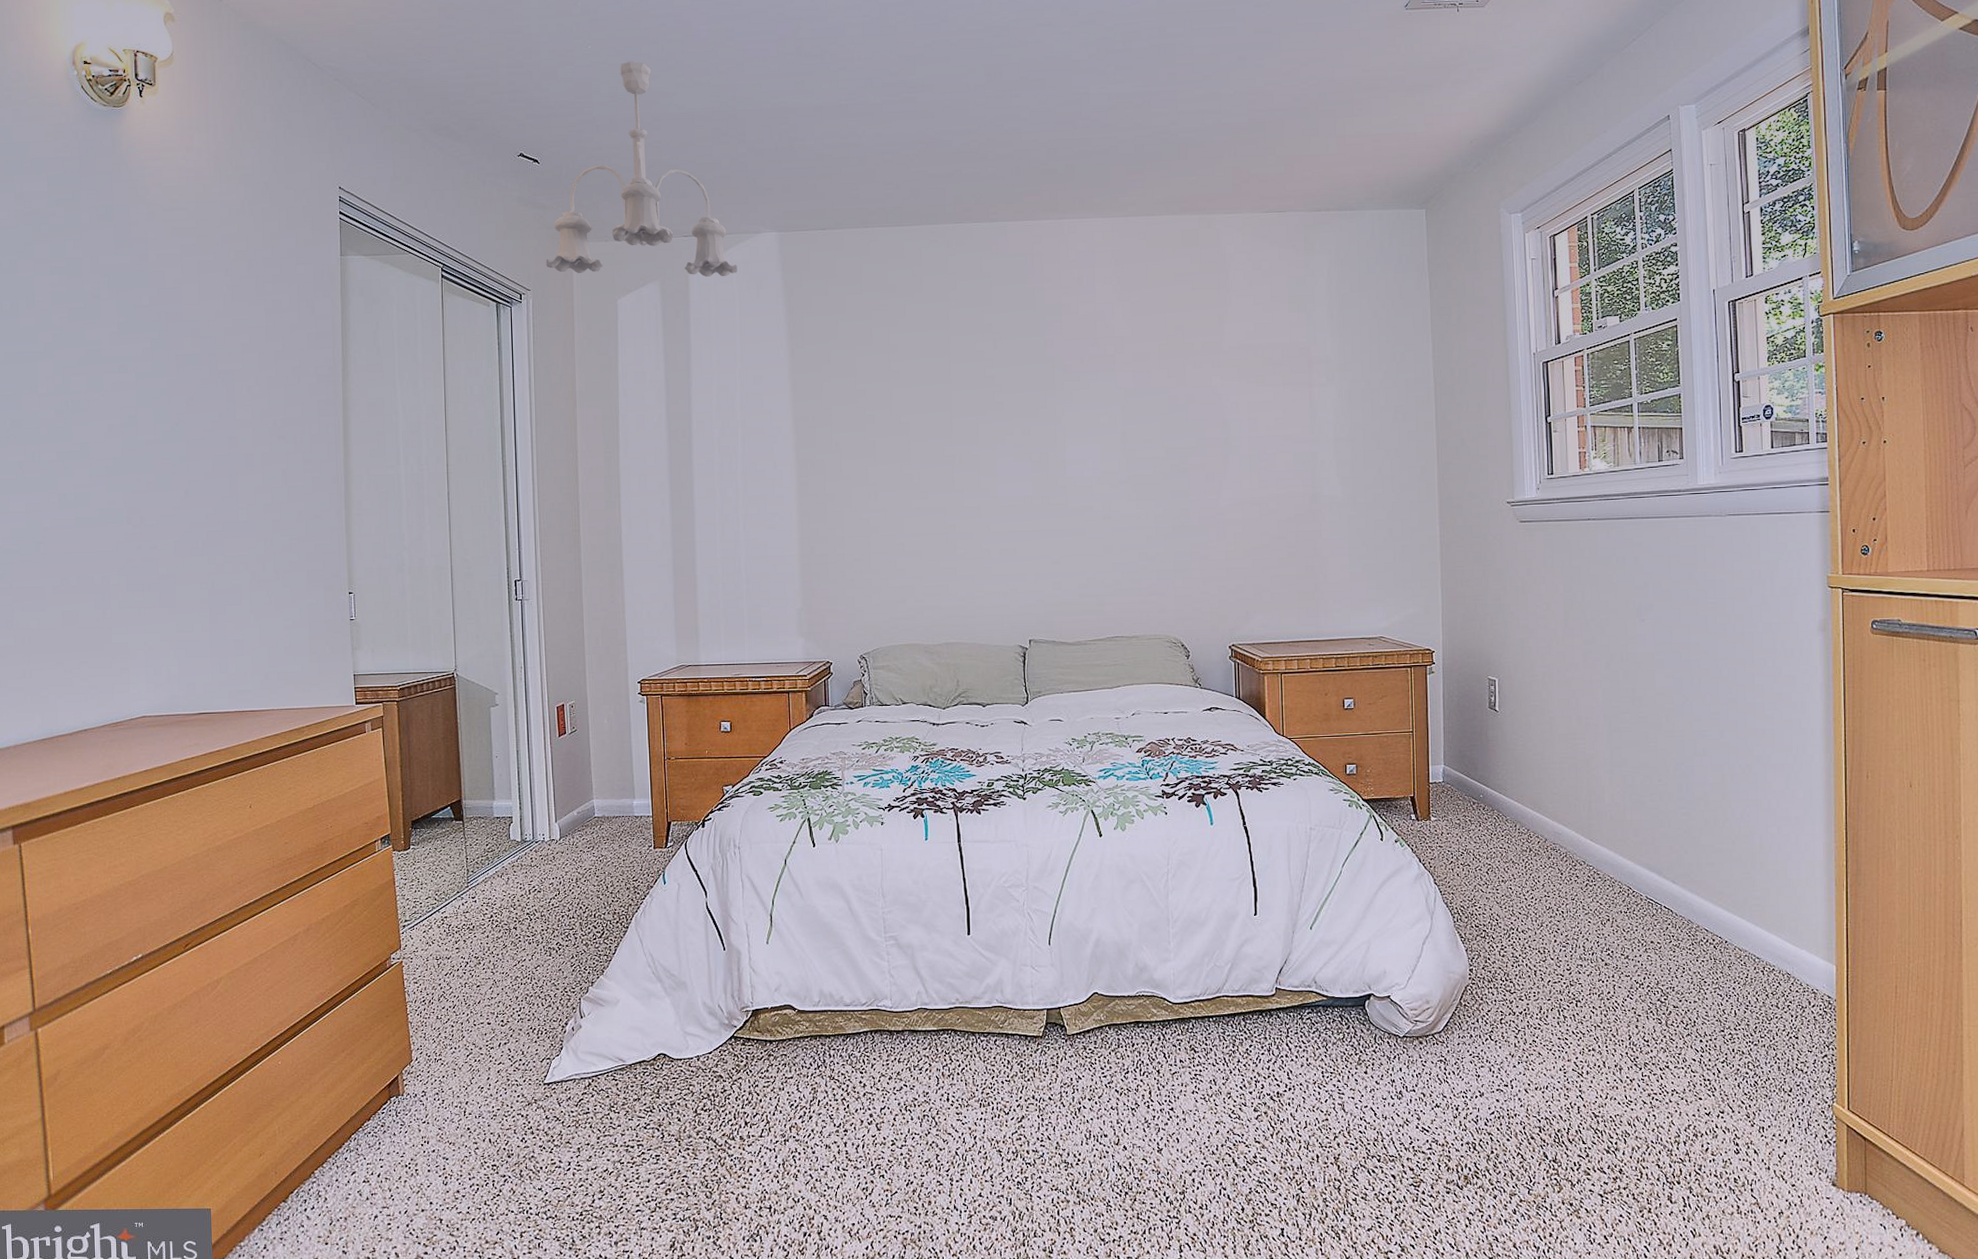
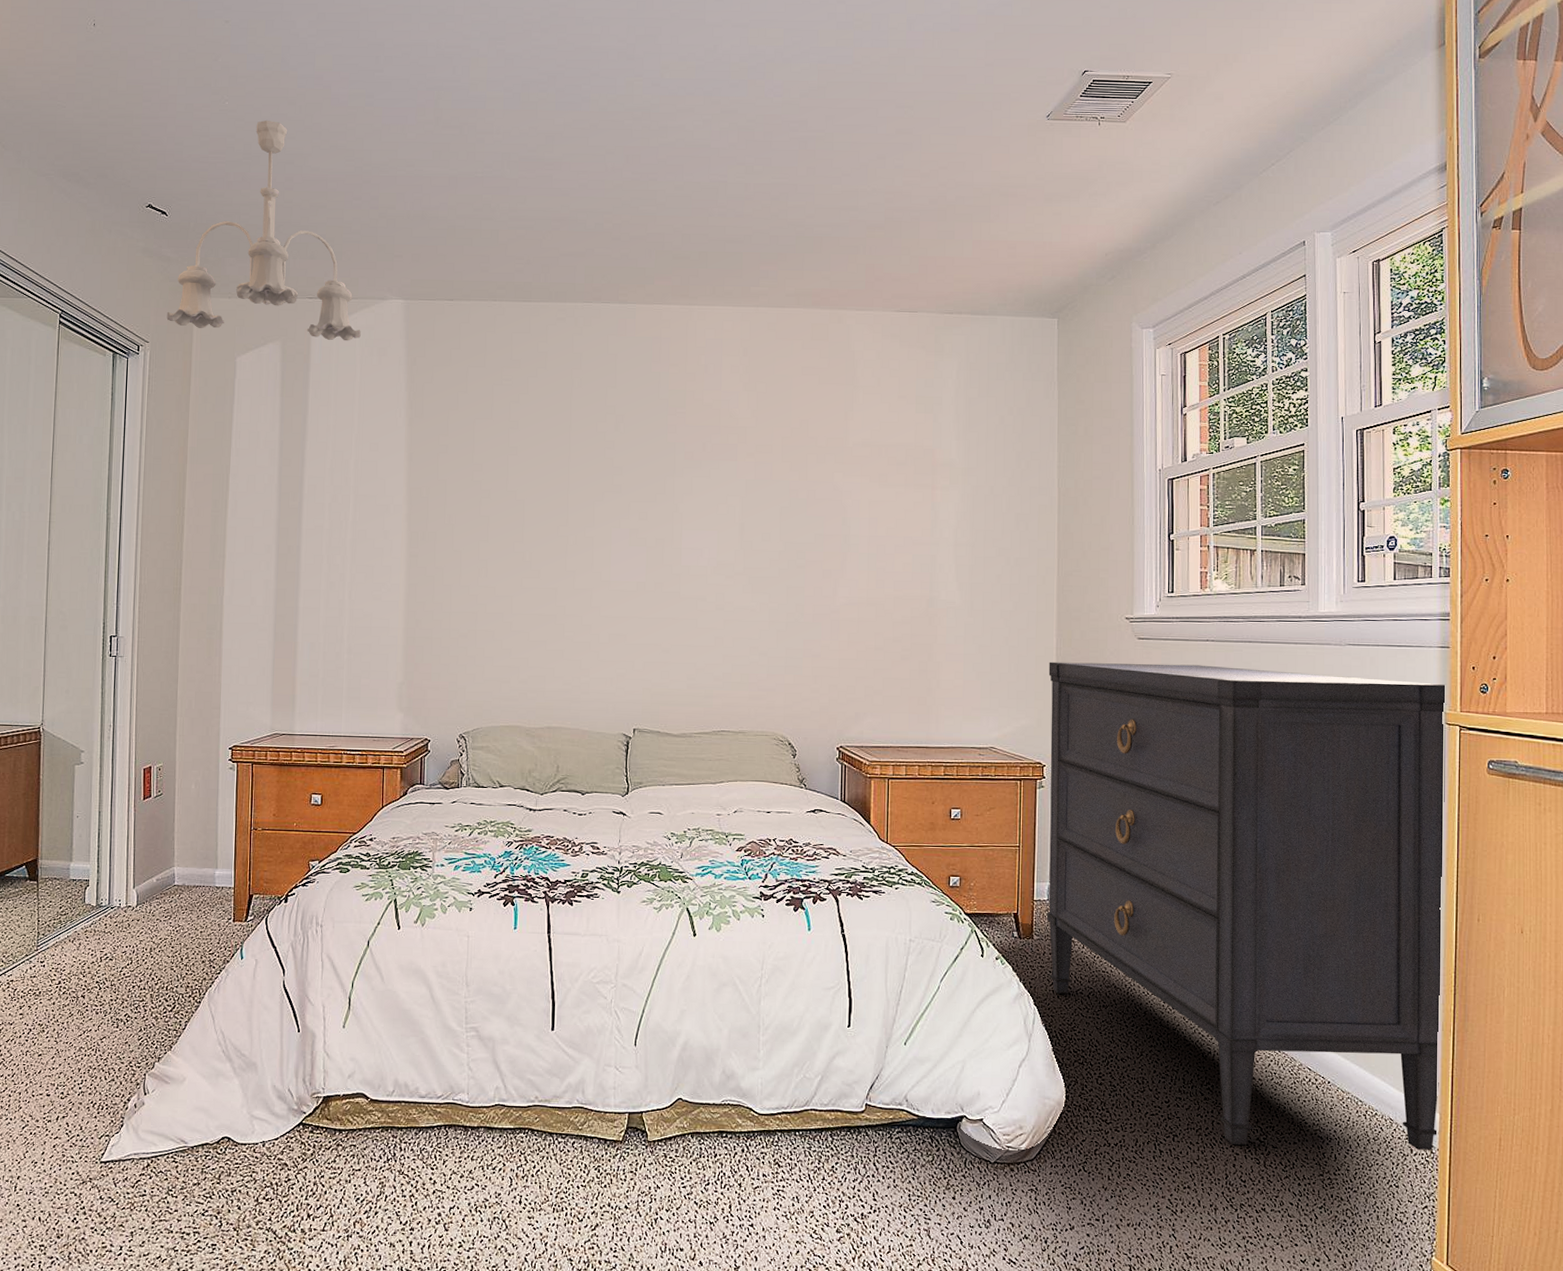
dresser: none [1433,544,1836,1007] -> present [1046,661,1447,1151]

